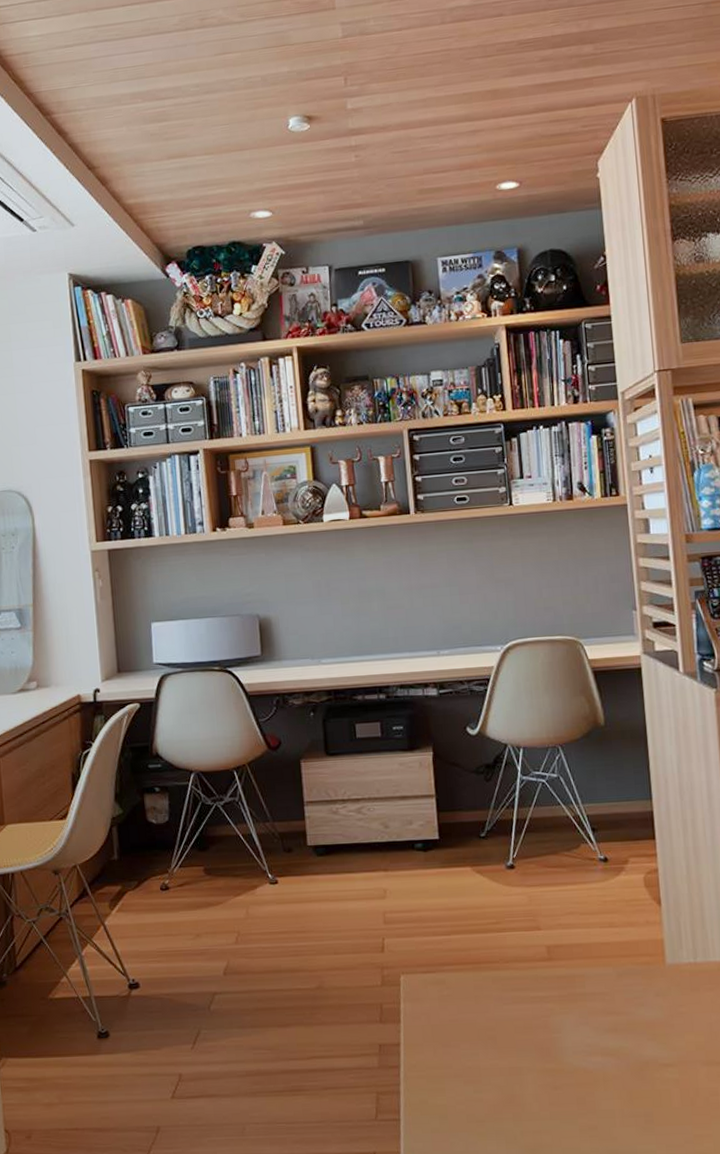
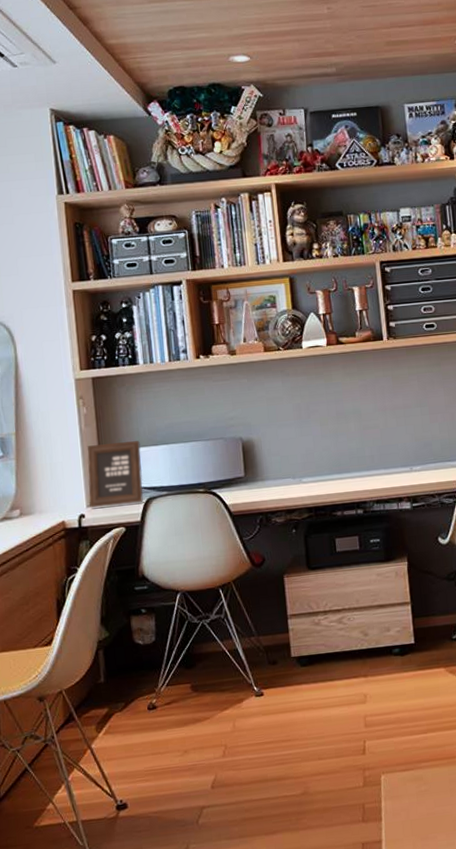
picture frame: none [103,615,159,683] -> present [87,441,144,508]

